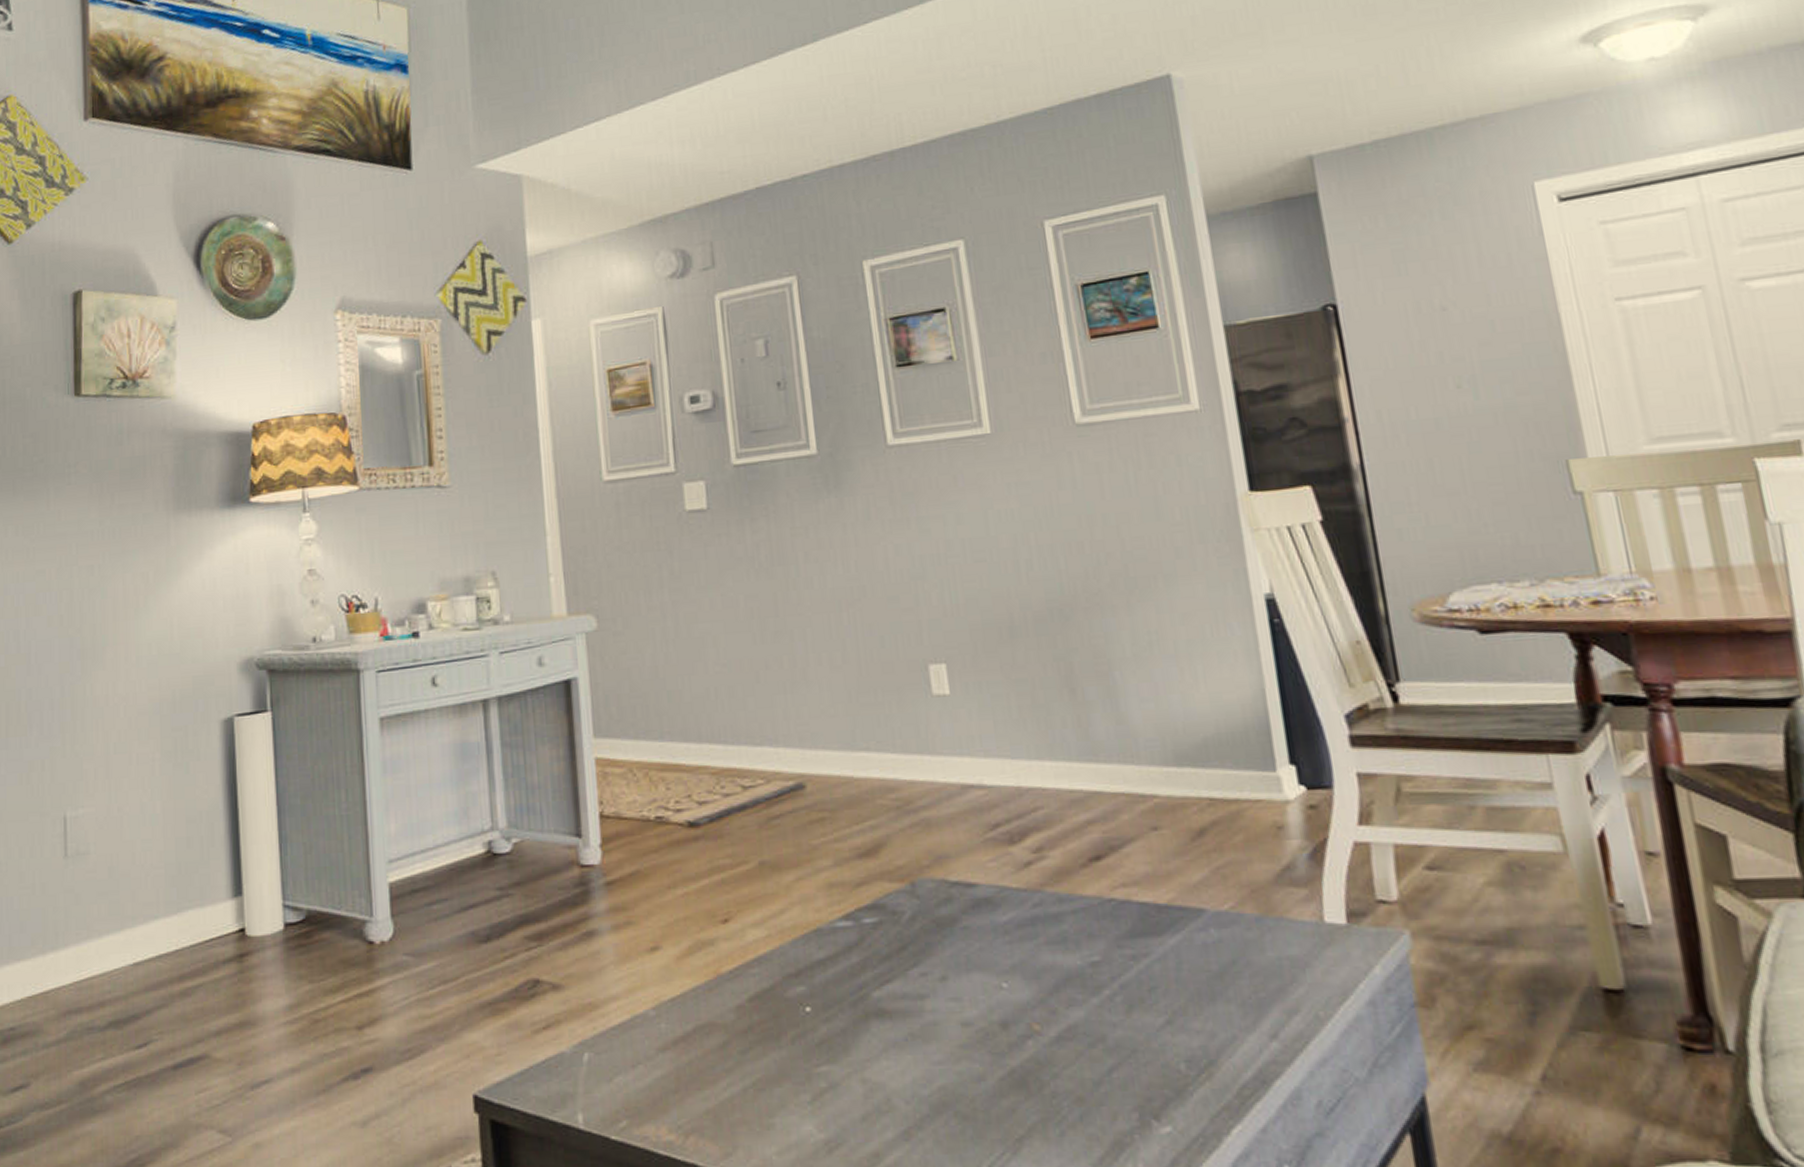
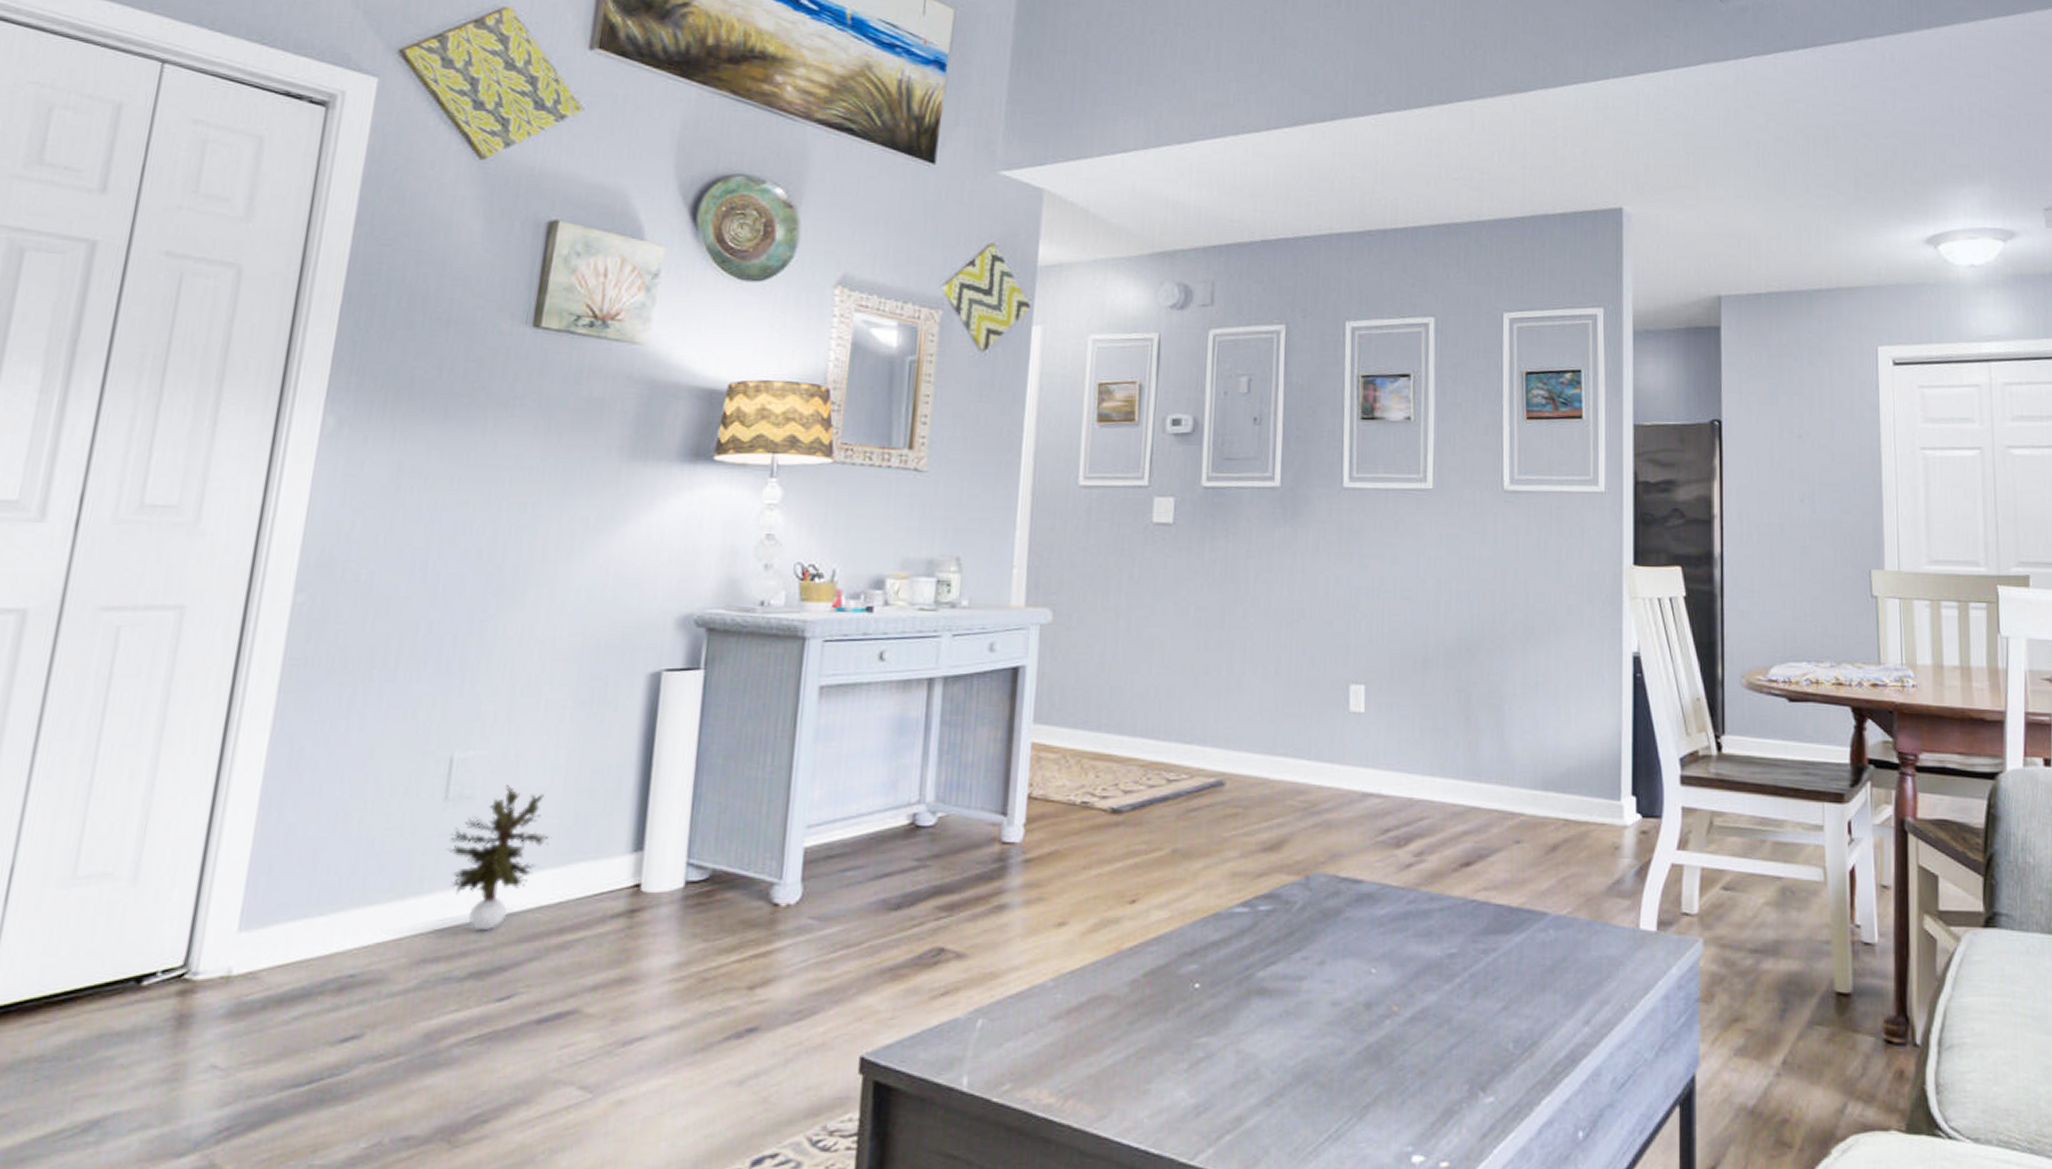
potted plant: none [72,839,161,981] -> present [445,785,552,931]

